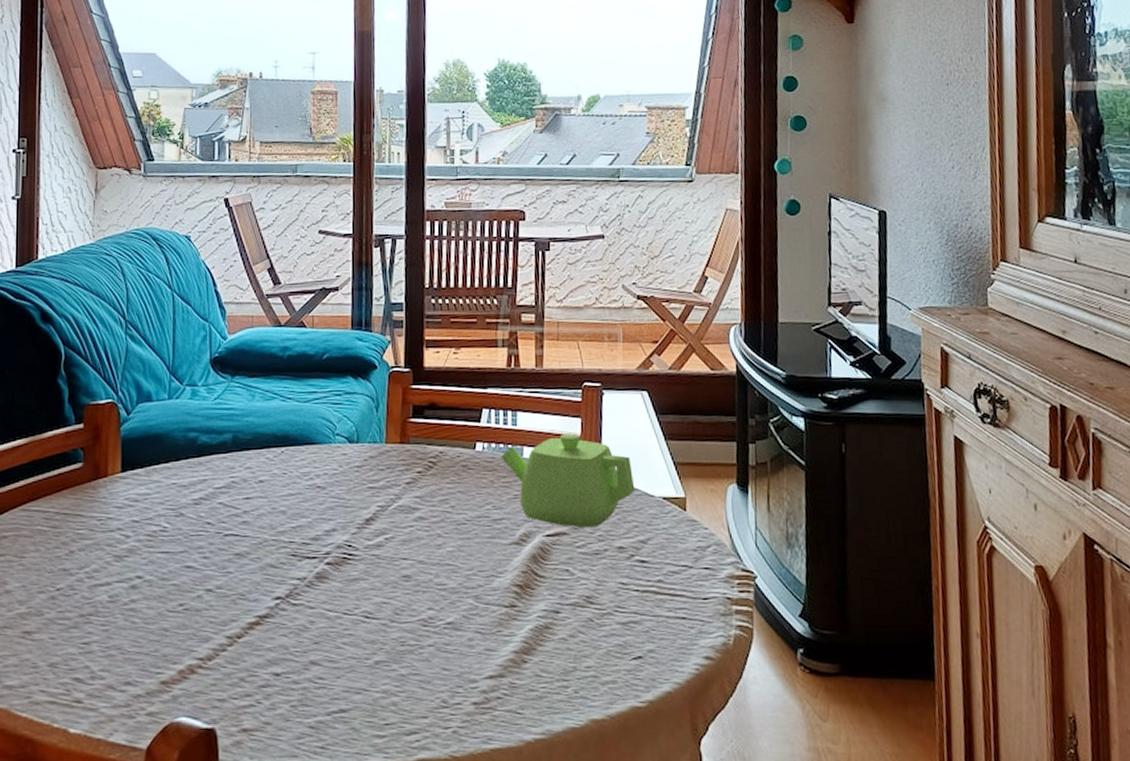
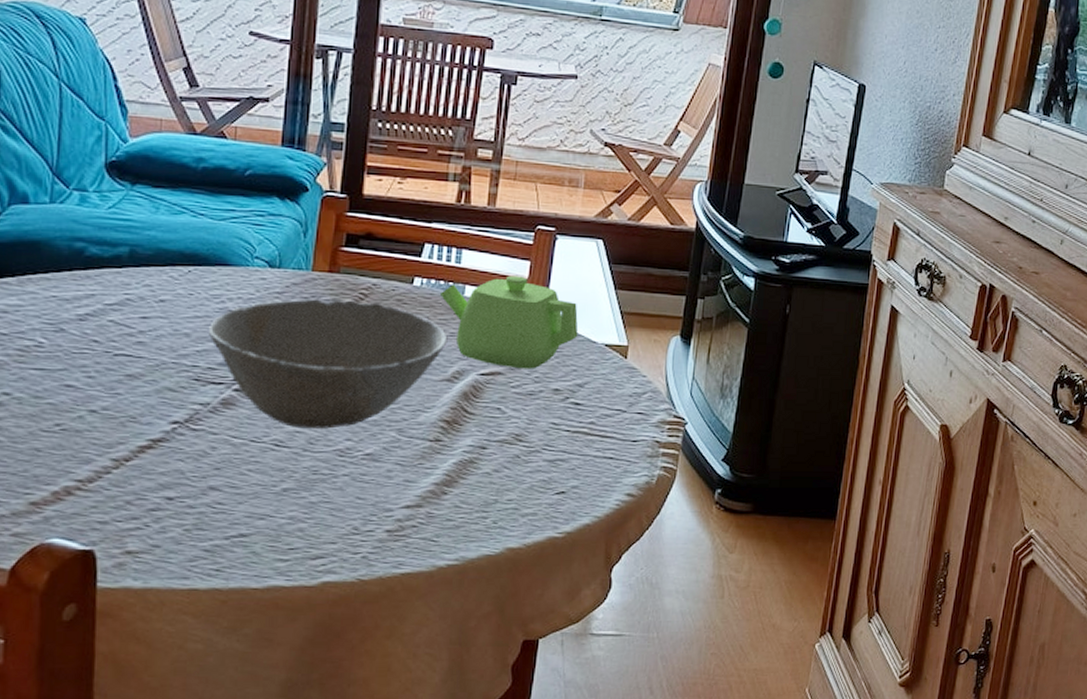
bowl: none [302,469,512,599] -> present [209,299,448,429]

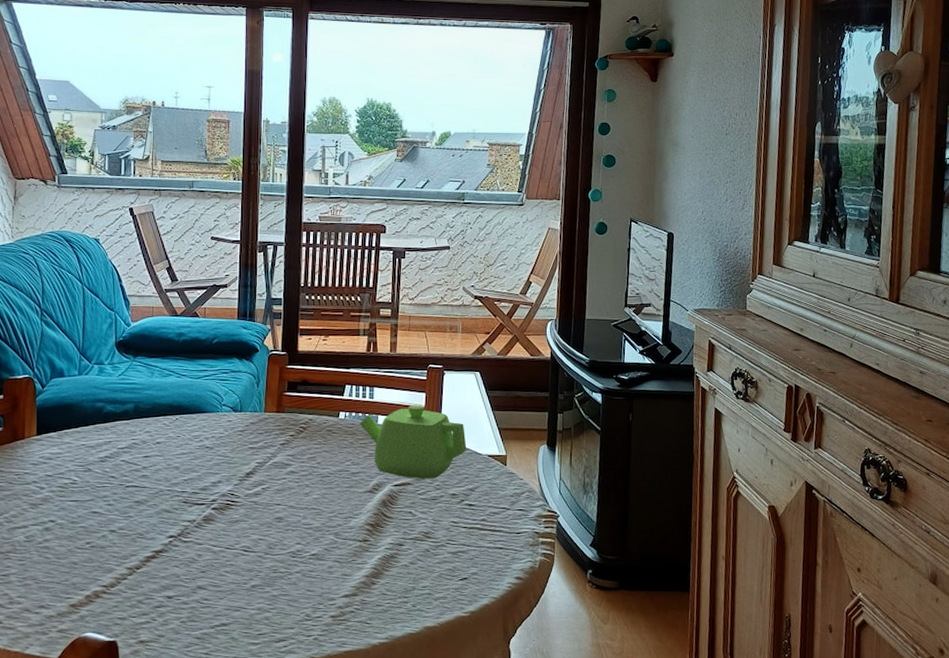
bowl: present [209,299,448,429] -> none [193,433,368,536]

